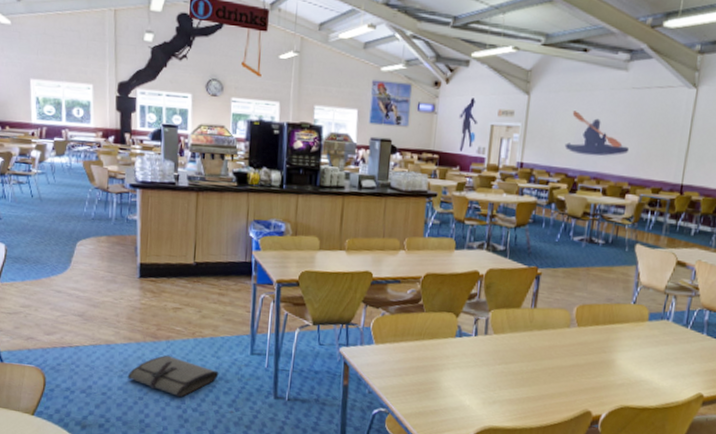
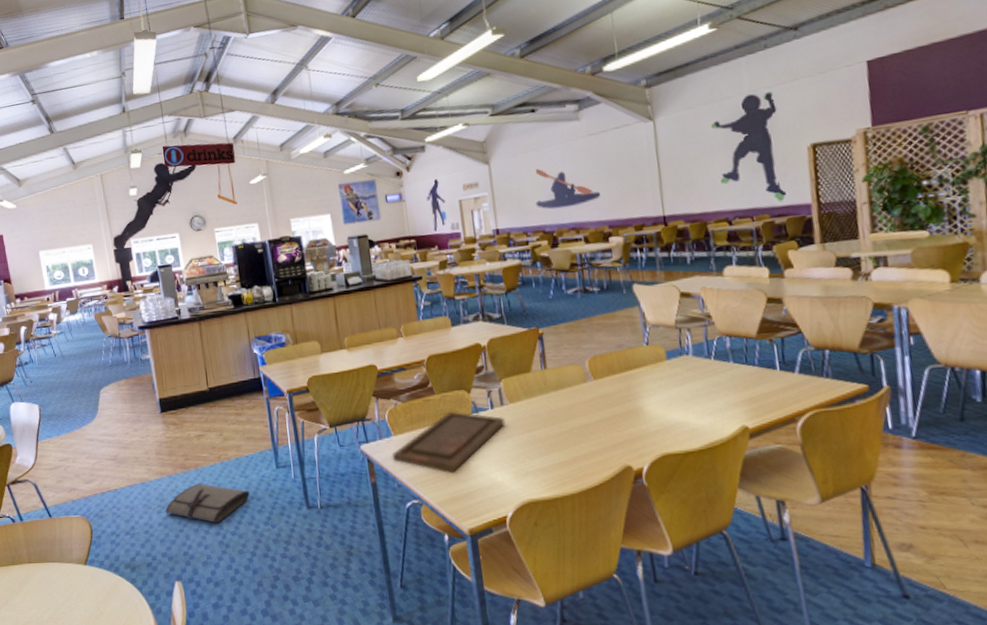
tray: none [368,330,485,389] -> present [391,411,505,472]

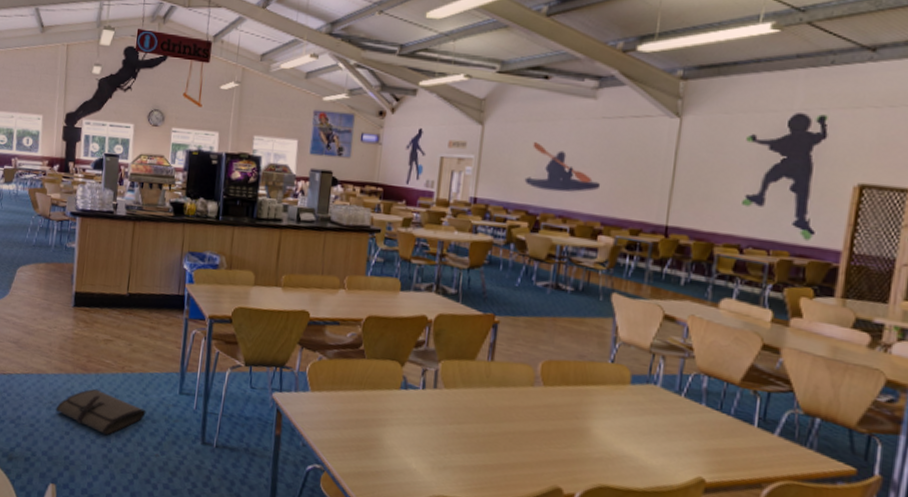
tray: present [391,411,505,472] -> none [303,380,435,446]

